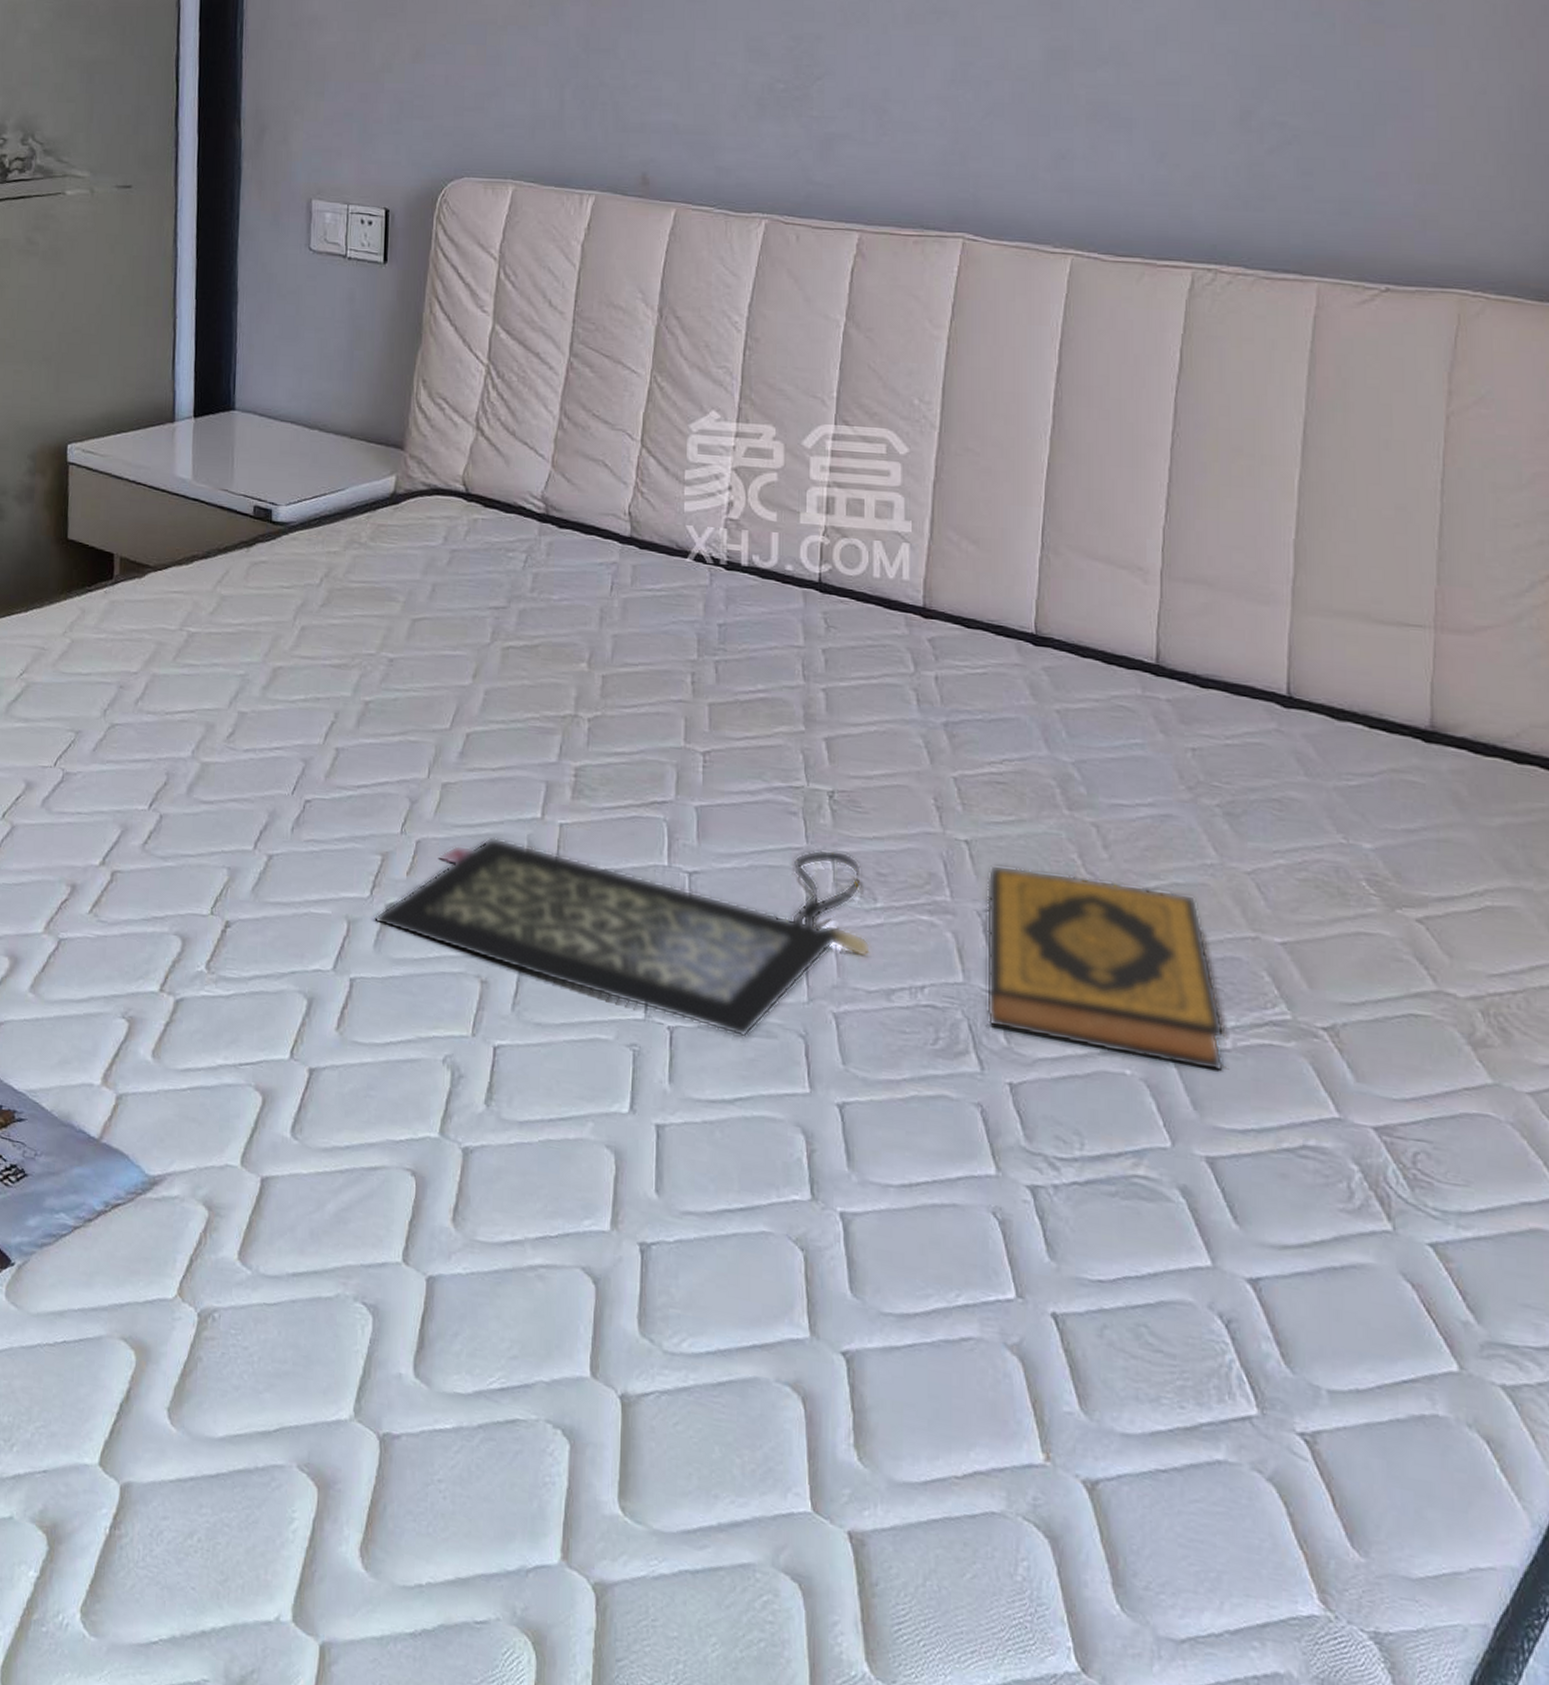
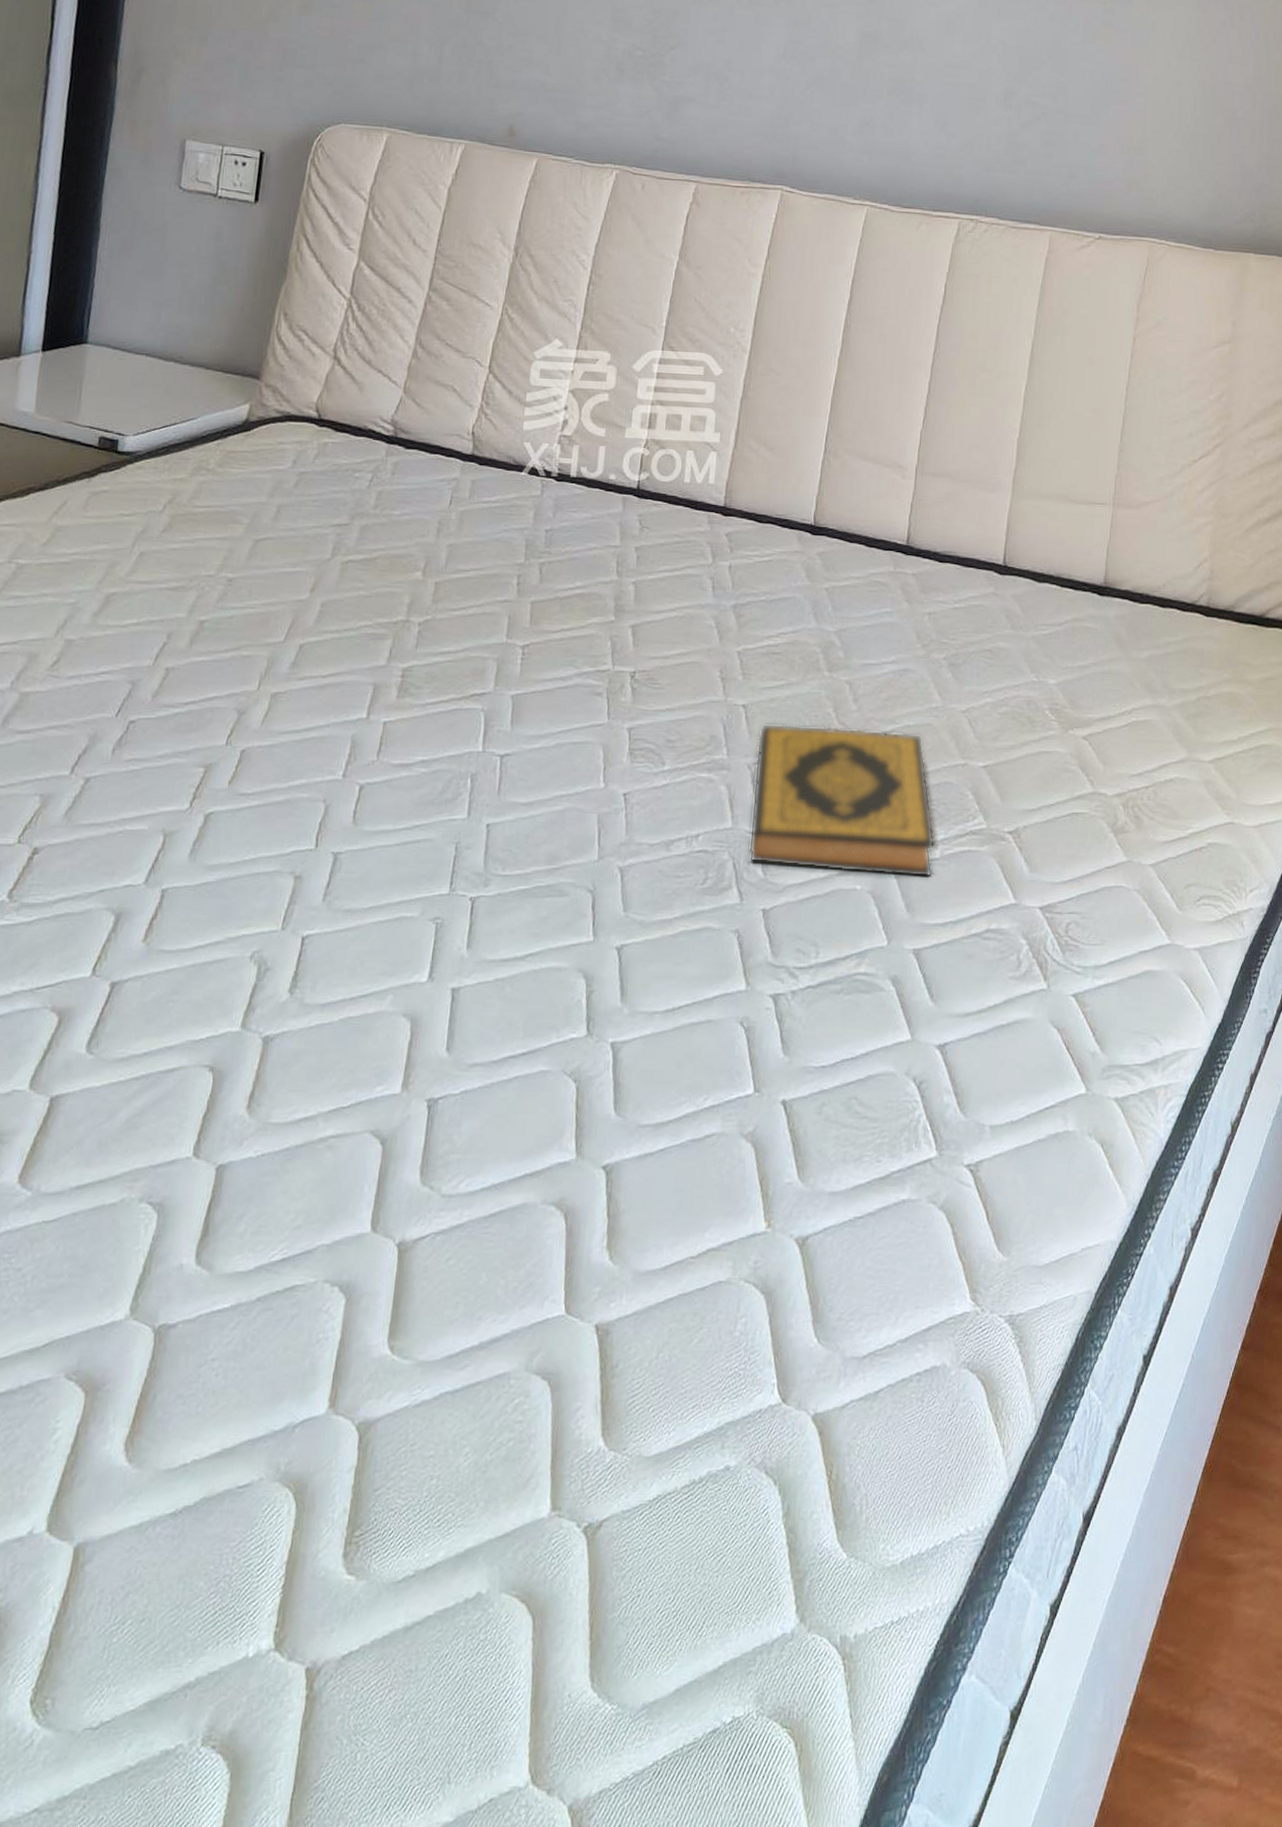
clutch bag: present [374,836,872,1038] -> none [192,723,657,899]

